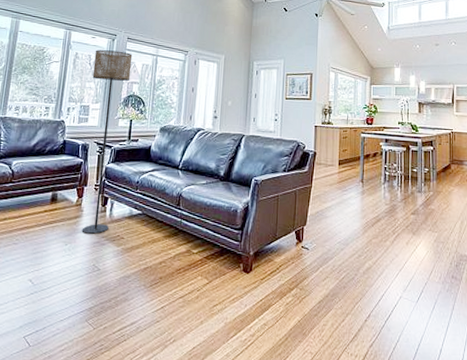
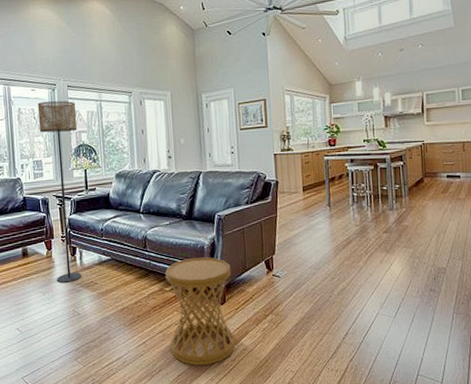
side table: none [188,221,261,339] -> present [165,257,236,366]

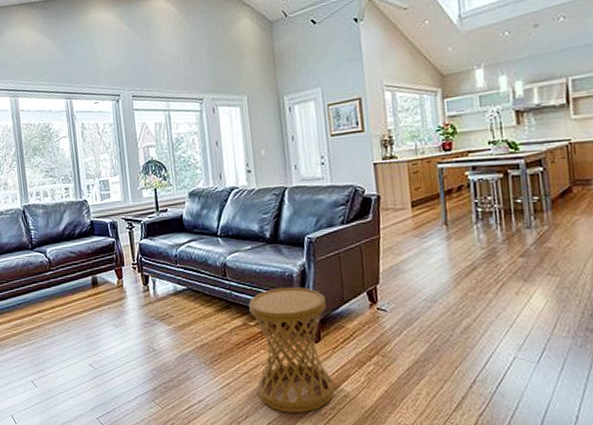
floor lamp: present [37,100,81,283] -> none [101,112,156,315]

